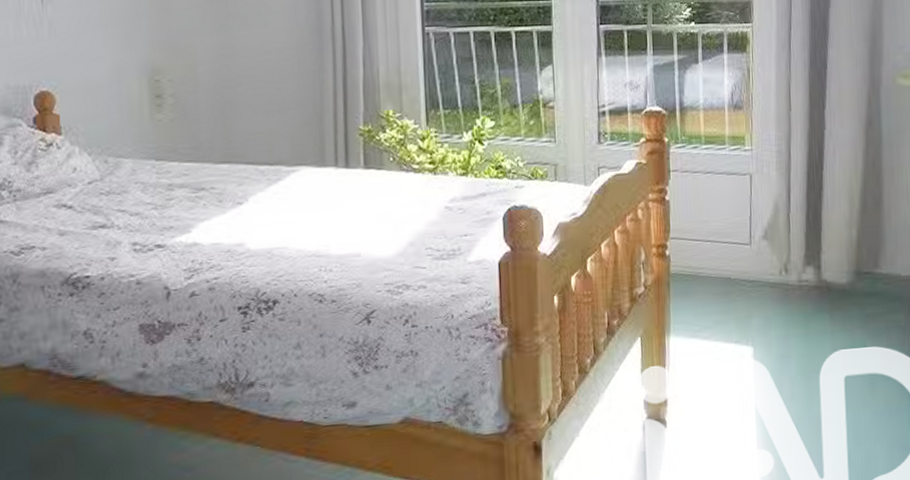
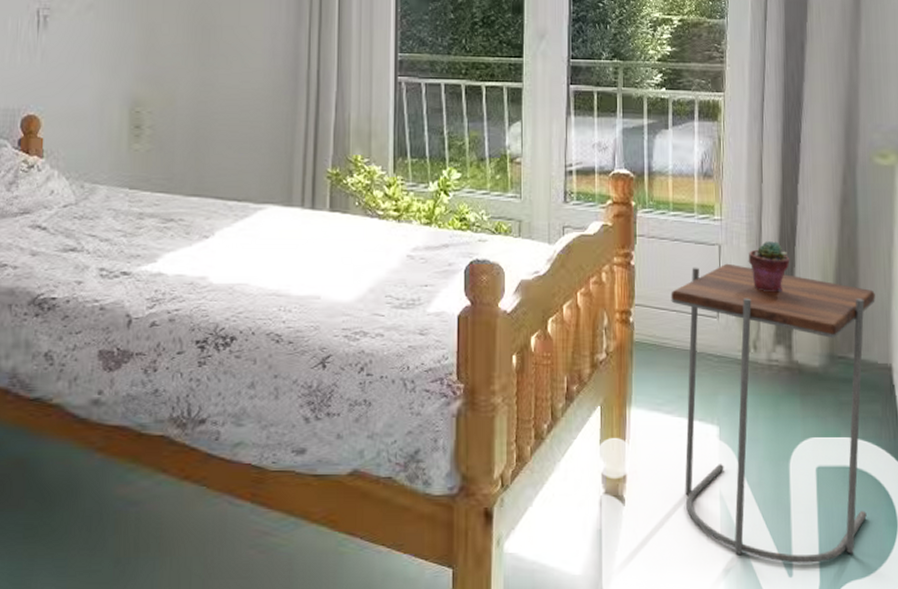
side table: none [705,191,899,466] -> present [671,263,875,563]
potted succulent: none [778,167,818,217] -> present [748,241,790,293]

